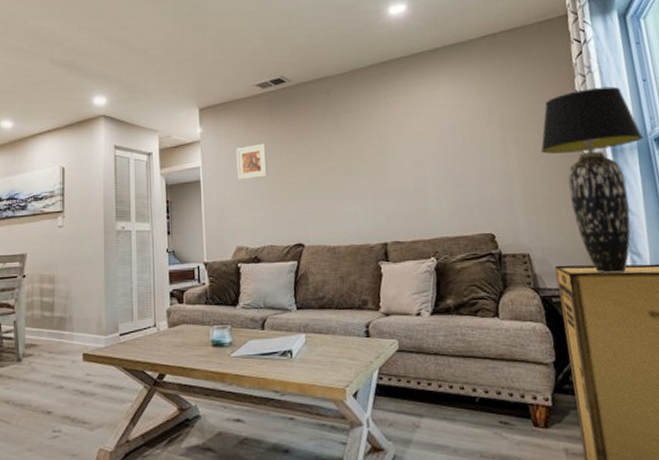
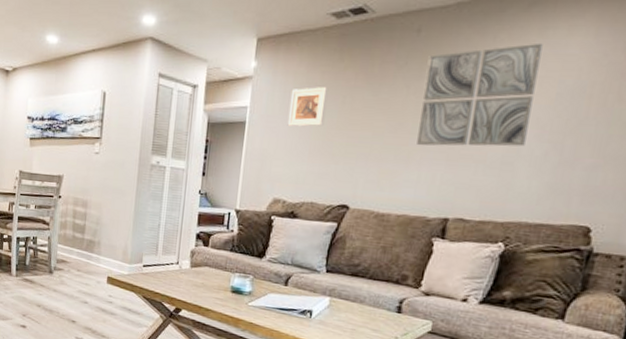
wall art: none [340,95,428,184] -> present [417,43,543,147]

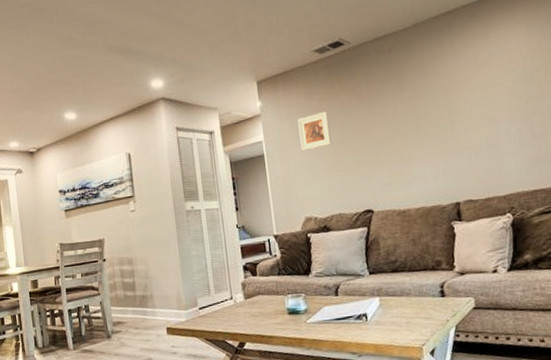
wall art: present [417,43,543,147] -> none [403,44,501,146]

